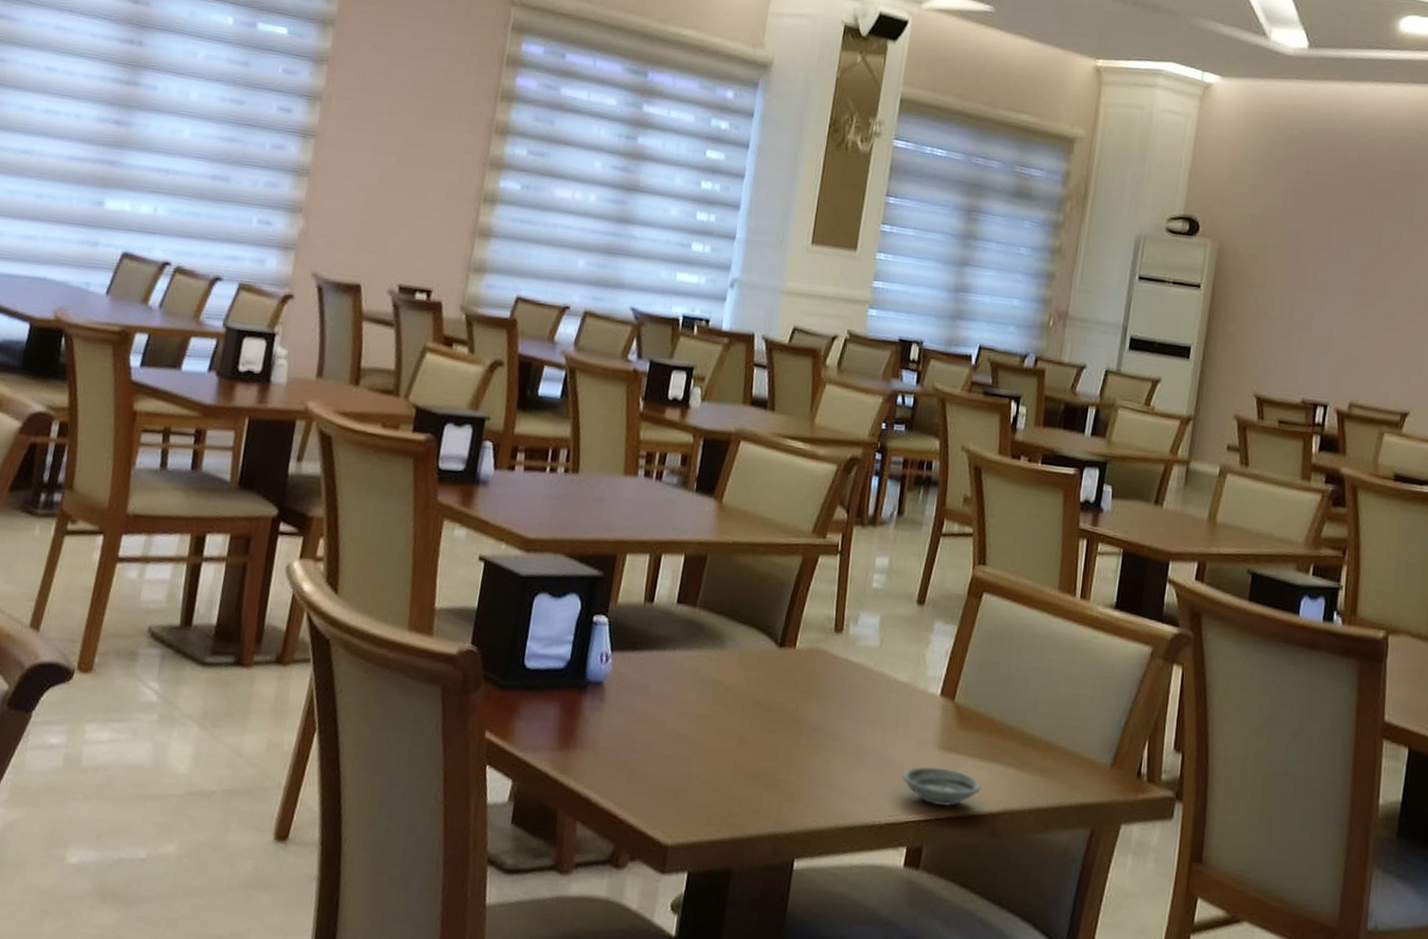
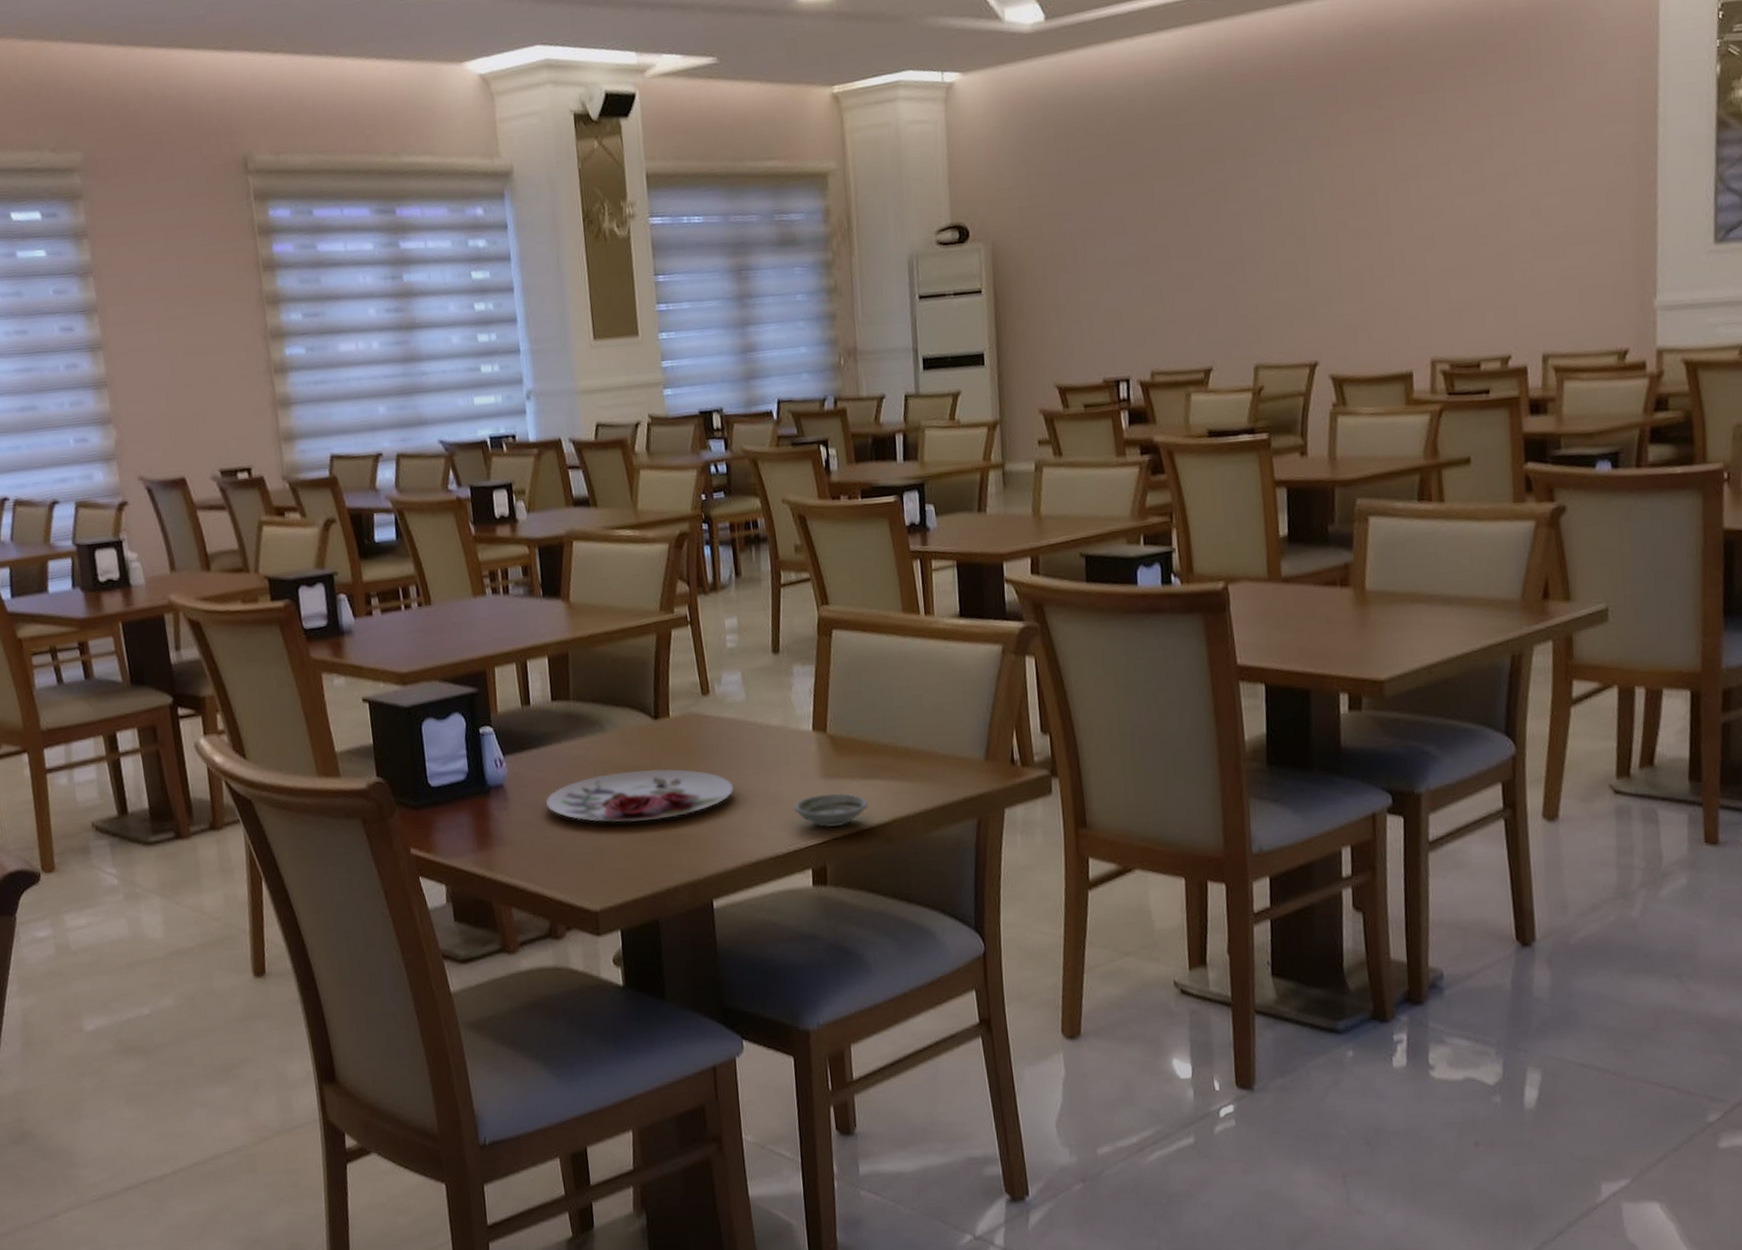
plate: none [643,694,845,759] -> present [546,768,734,823]

